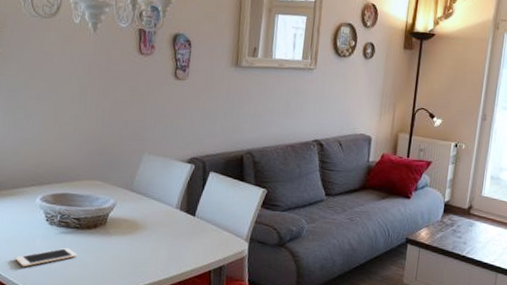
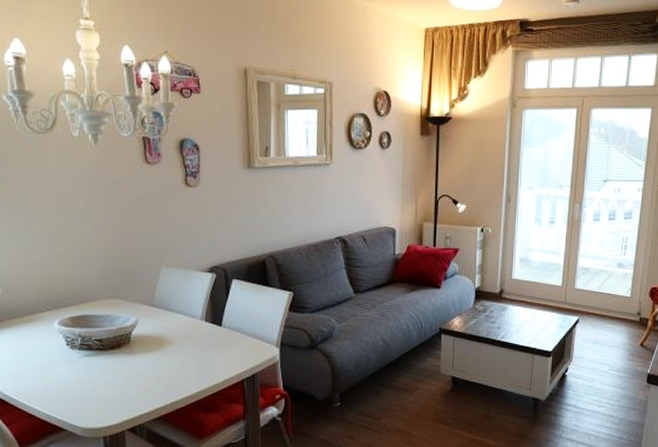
cell phone: present [14,247,78,267] -> none [38,370,104,395]

